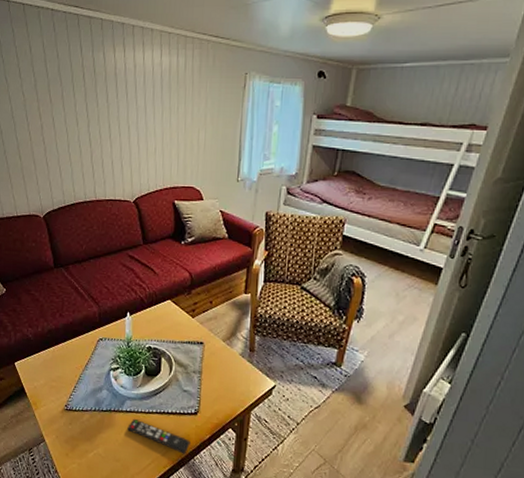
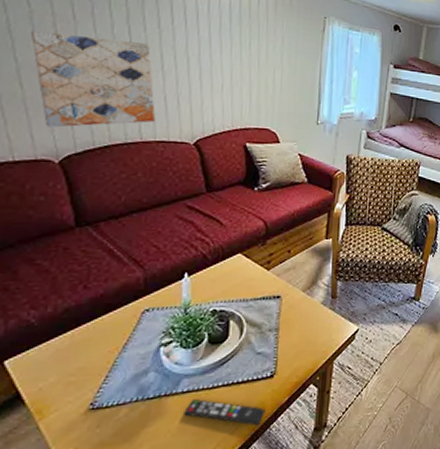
wall art: none [24,115,105,190] -> present [30,31,155,128]

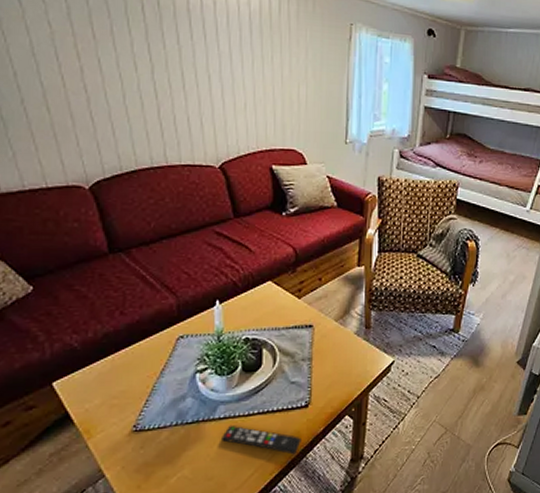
wall art: present [30,31,155,128] -> none [53,53,179,153]

